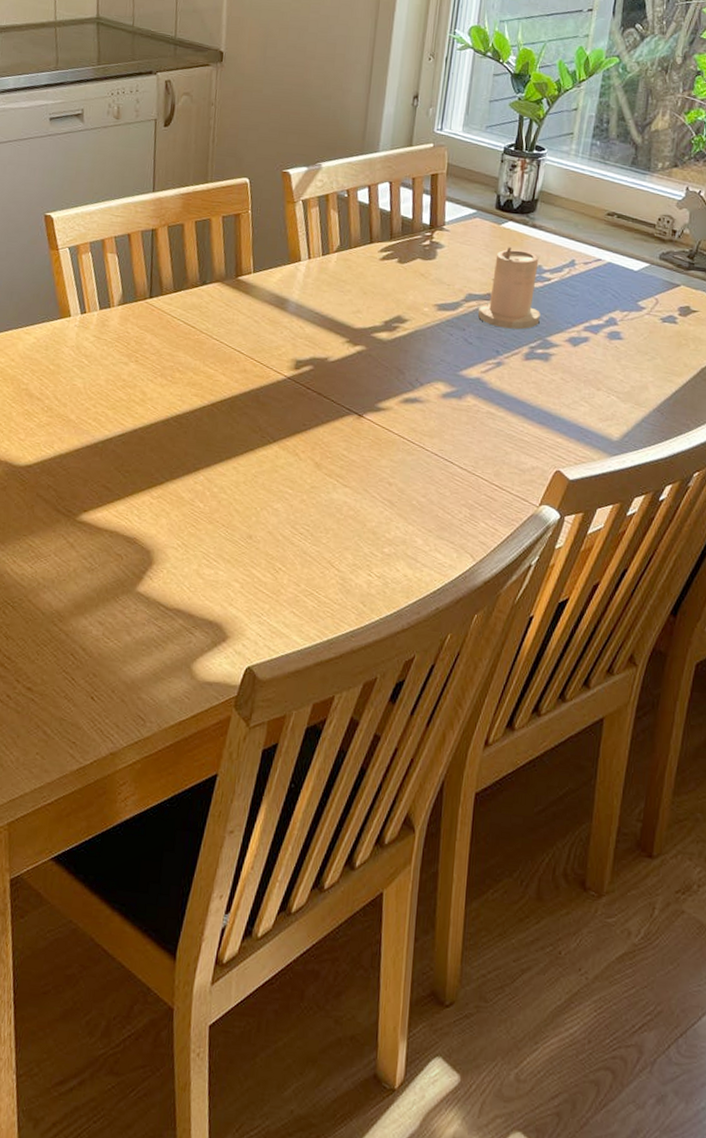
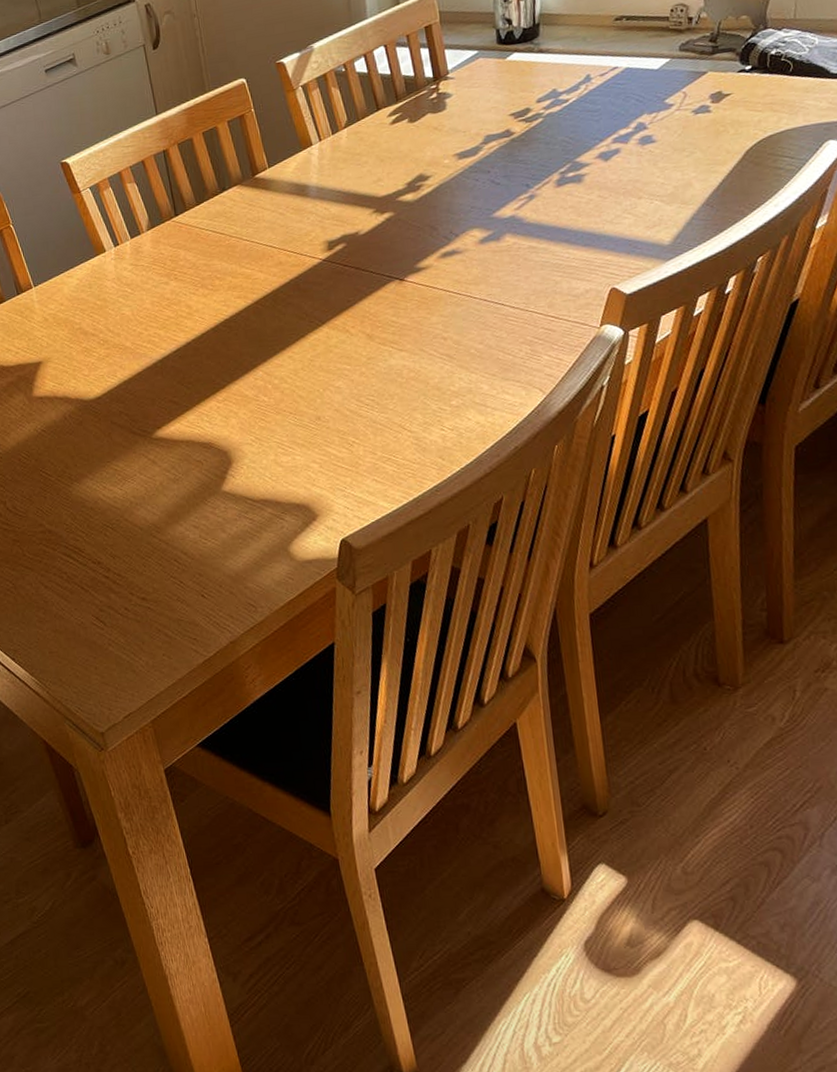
candle: present [477,247,540,330] -> none [499,77,565,161]

